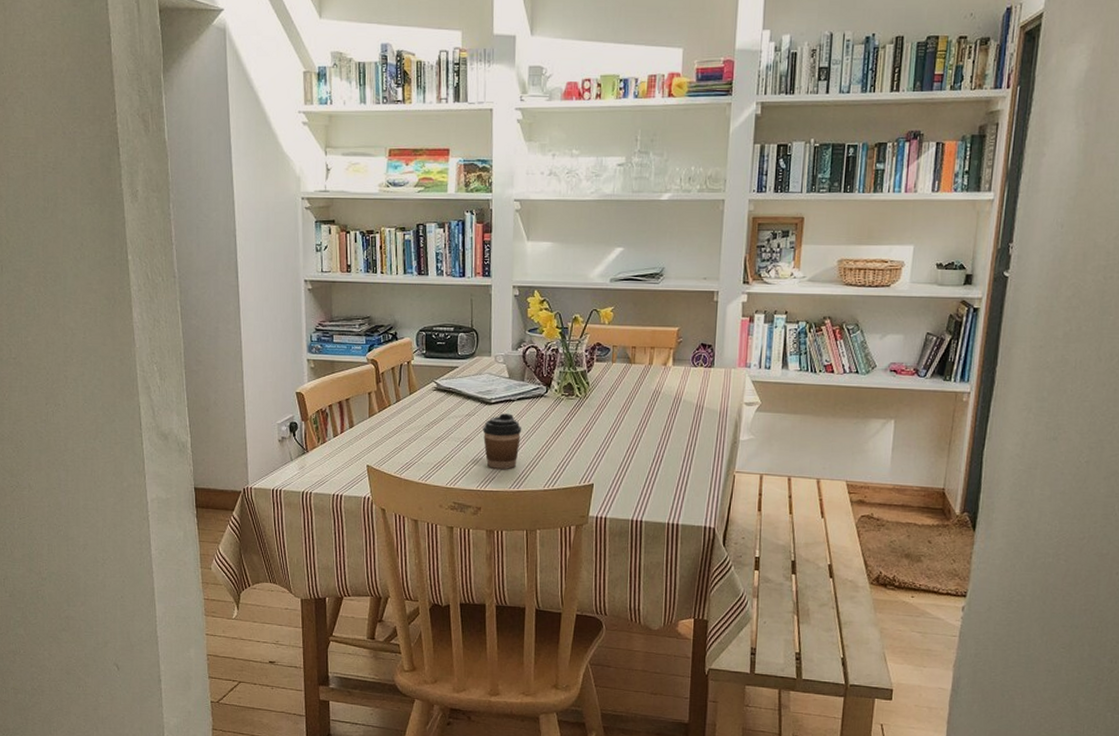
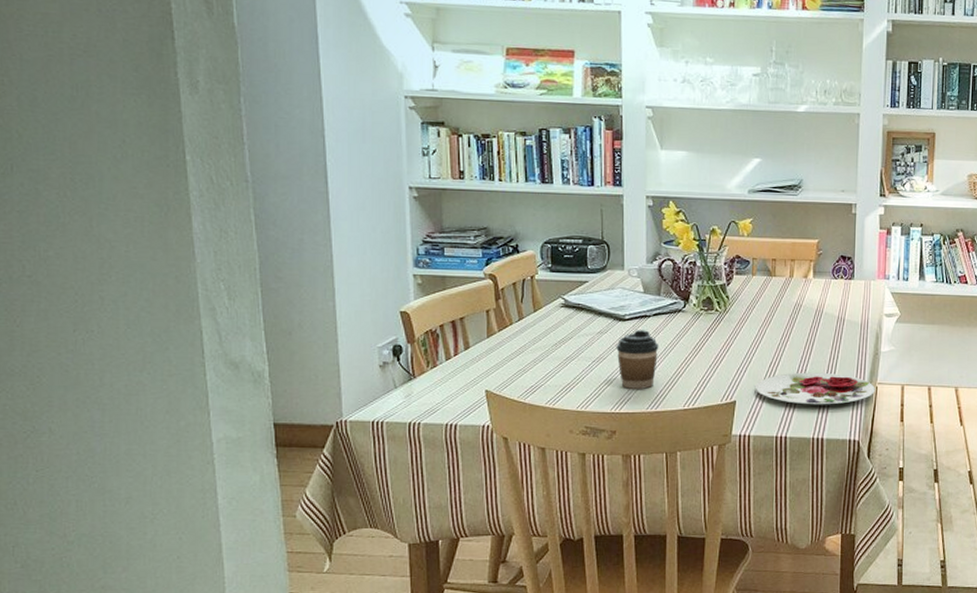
plate: none [612,458,733,492] -> present [755,372,875,405]

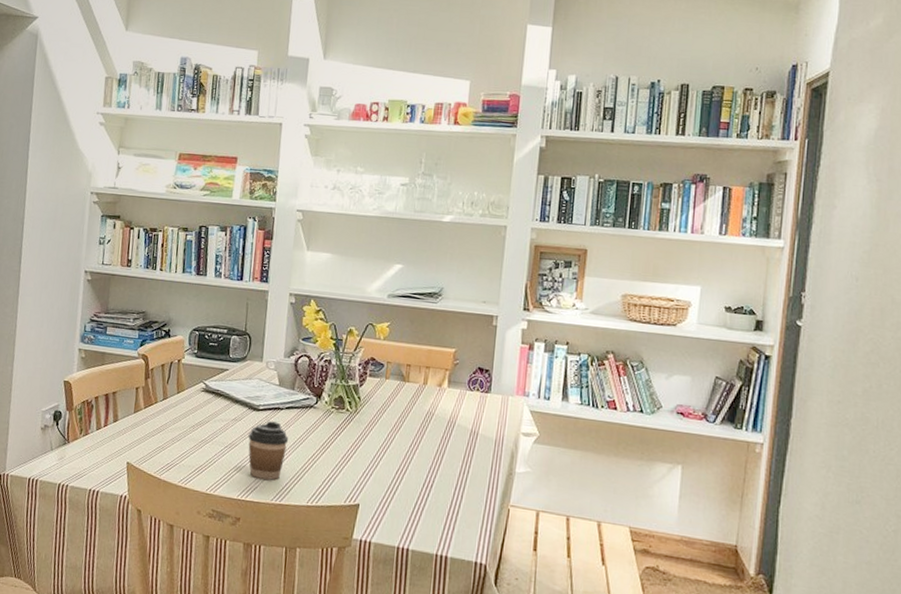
plate: present [755,372,875,405] -> none [379,482,507,523]

